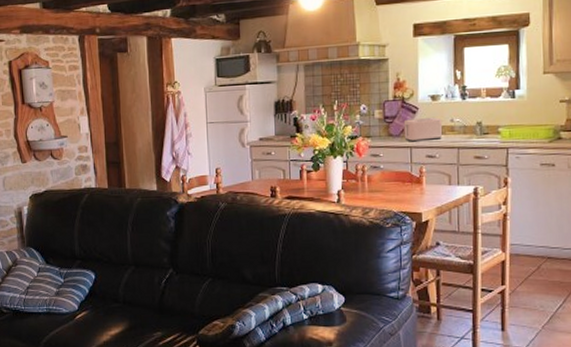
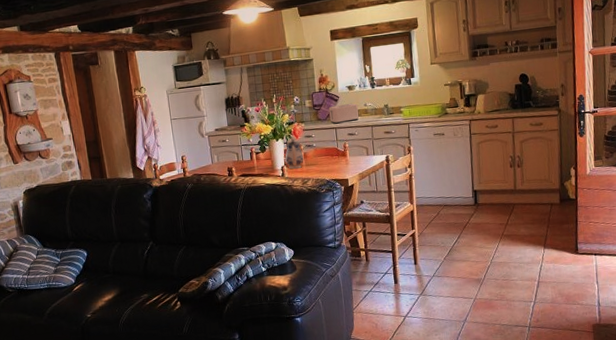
teapot: none [343,155,367,196] -> present [285,138,304,170]

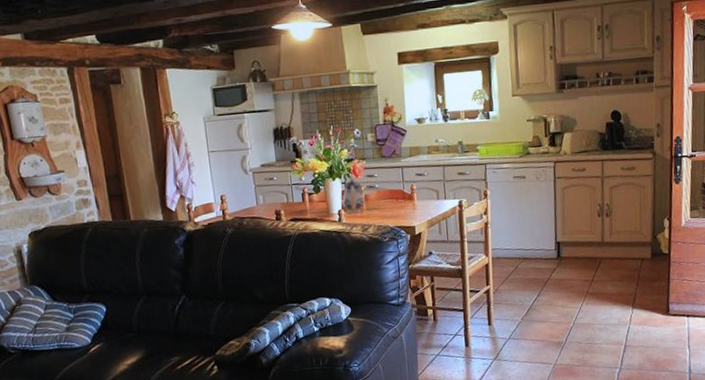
toaster: present [328,103,360,124] -> none [394,138,430,162]

